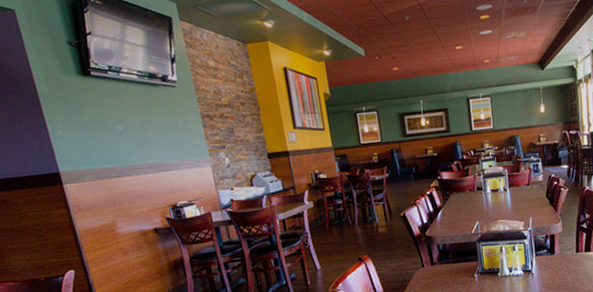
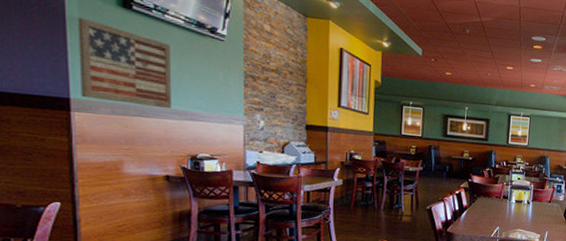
wall art: none [48,93,145,170] -> present [77,17,172,109]

